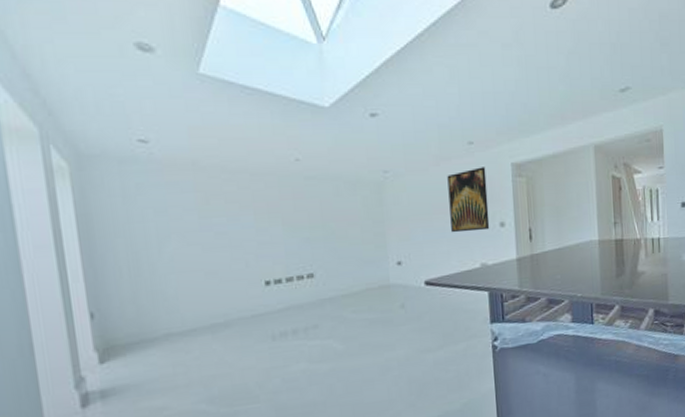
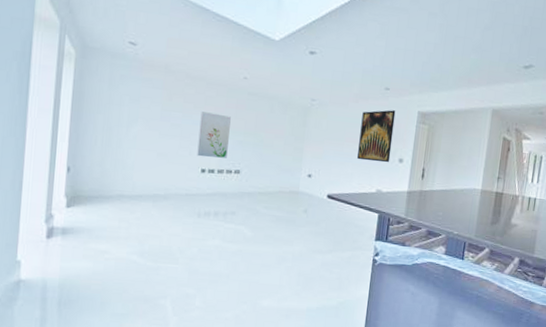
wall art: none [250,209,294,267] -> present [197,112,231,158]

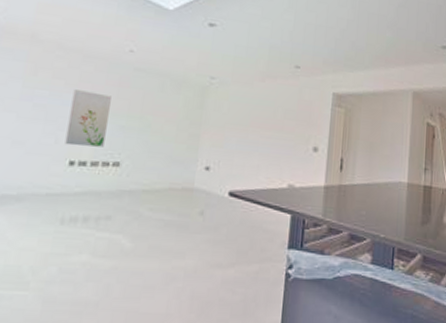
wall art: present [357,110,396,163] -> none [265,90,308,152]

